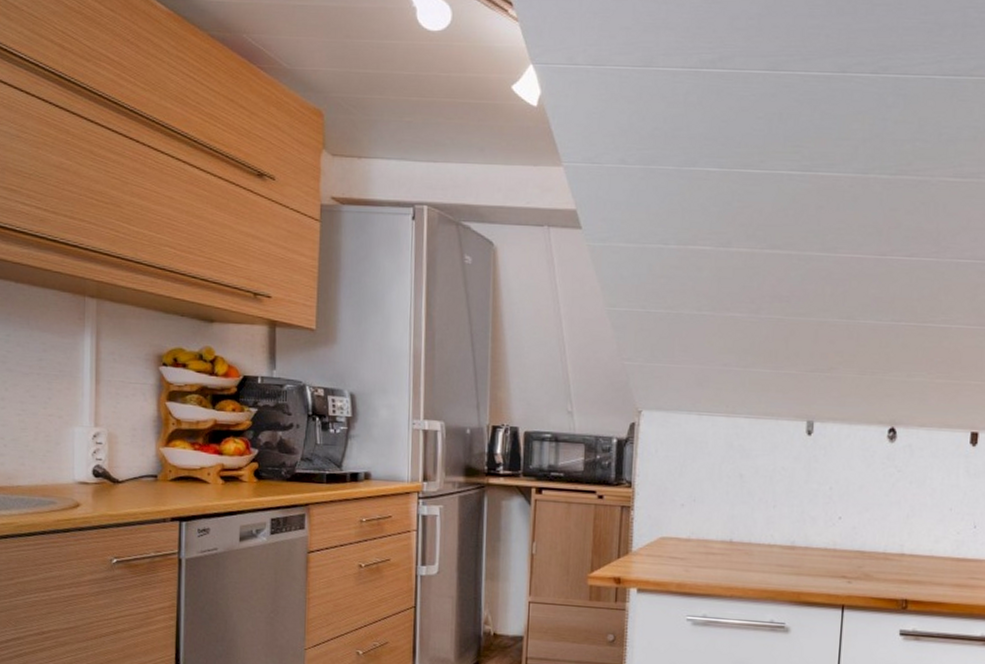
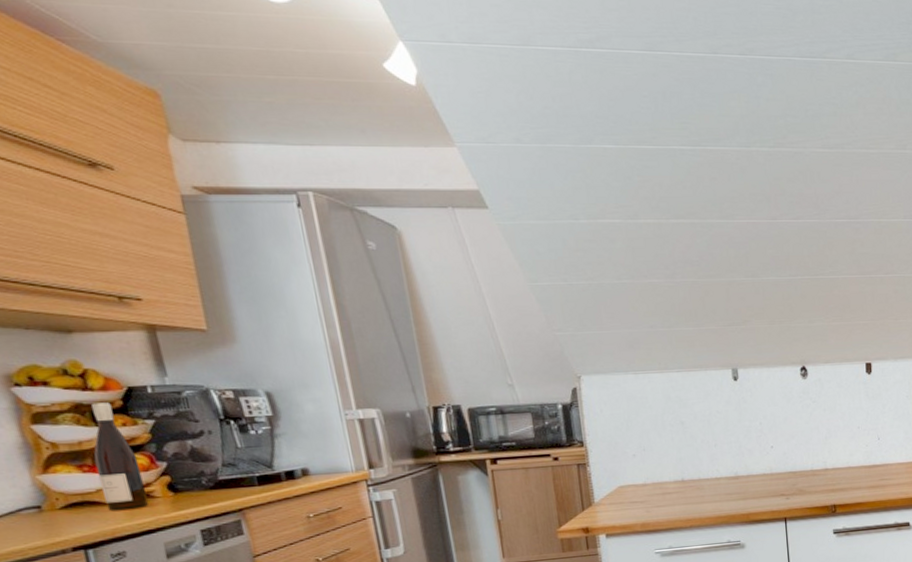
bottle: none [204,387,237,491] -> present [91,402,150,512]

